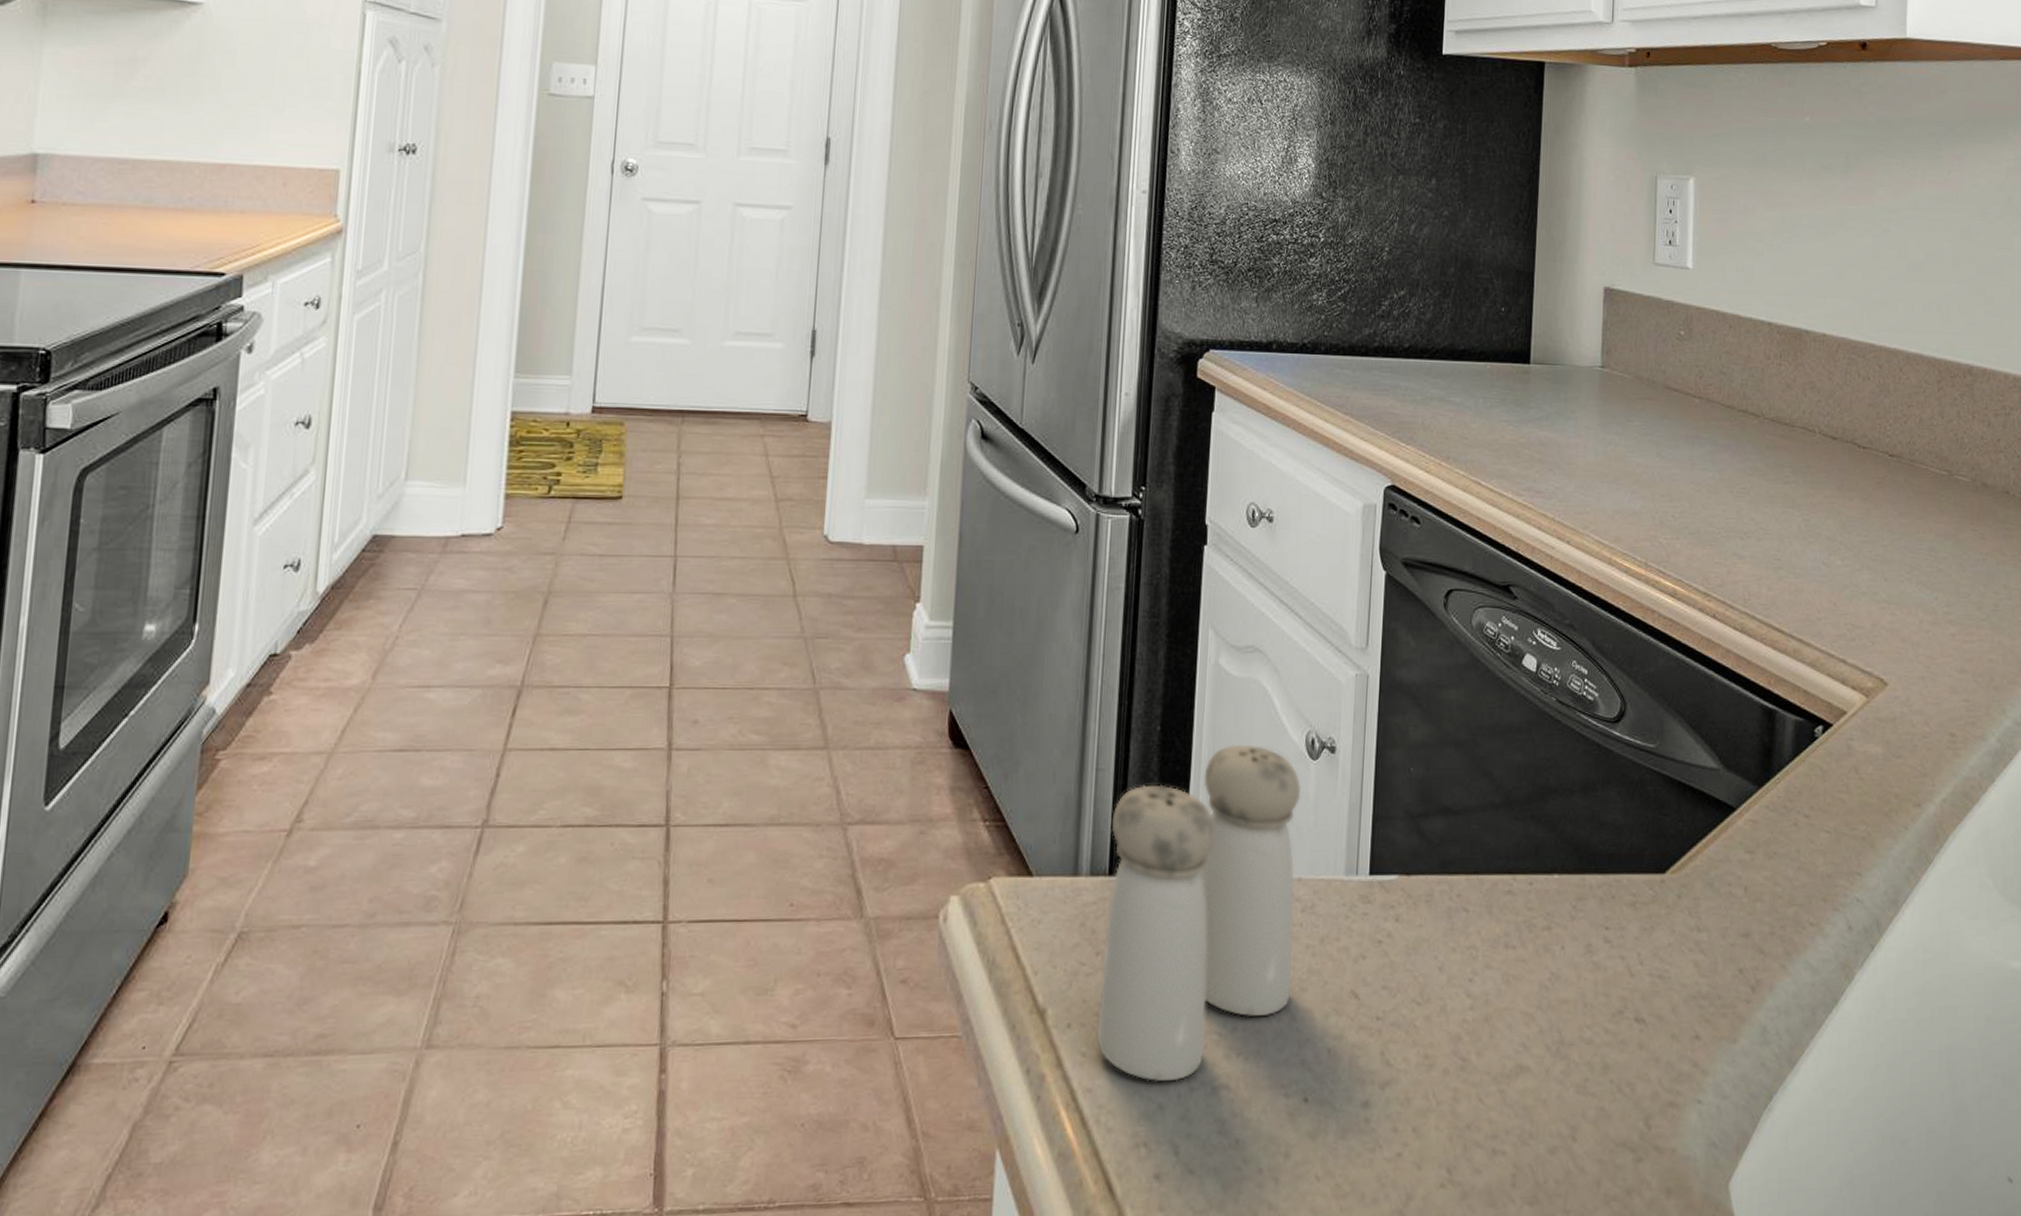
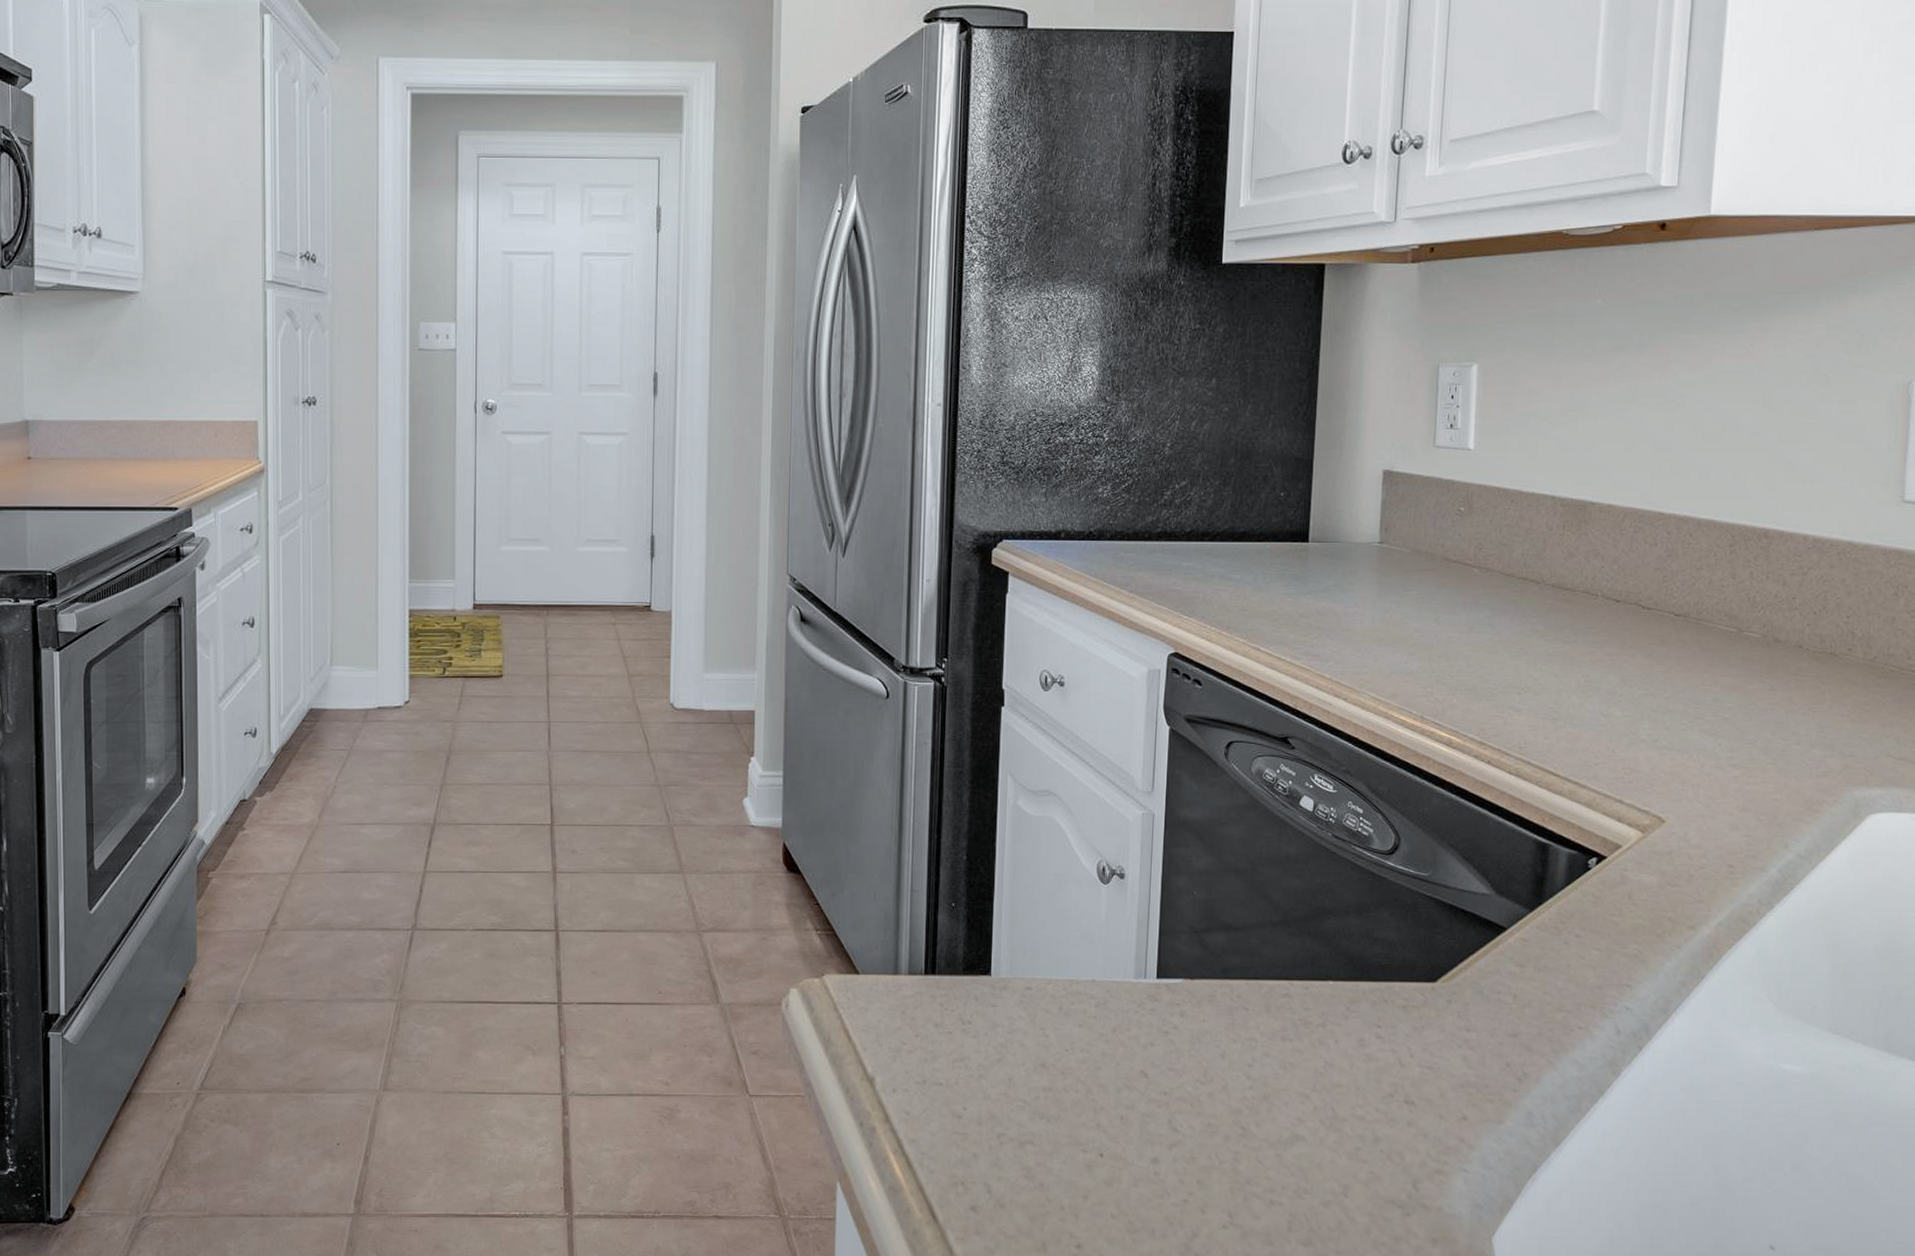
salt and pepper shaker: present [1096,744,1302,1083] -> none [918,871,1094,1137]

